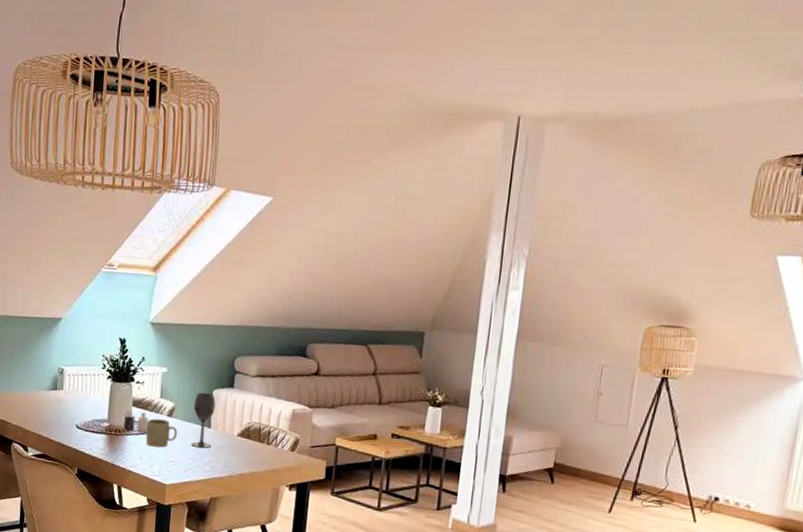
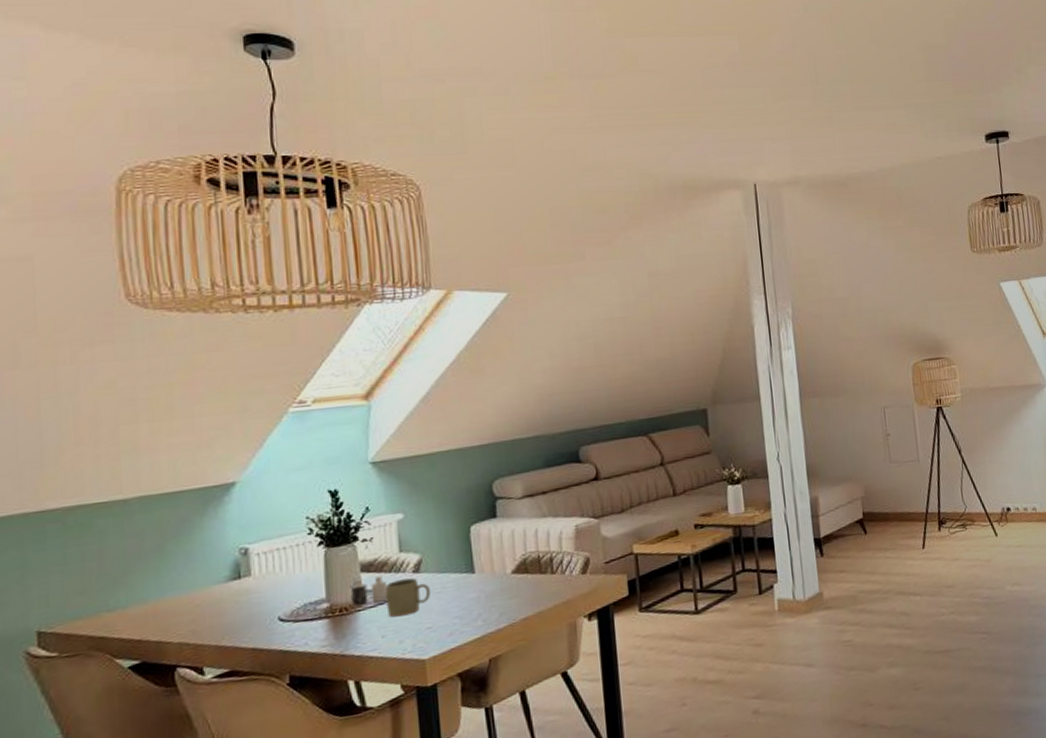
wine glass: present [191,392,216,448] -> none [446,531,479,602]

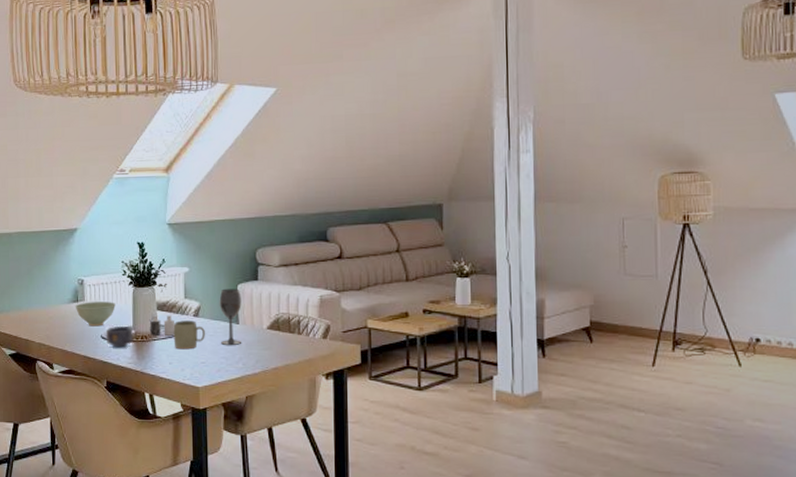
bowl: none [236,571,299,608] -> present [75,302,116,327]
mug: none [285,598,327,630] -> present [105,325,133,348]
wine glass: none [446,531,479,602] -> present [219,288,242,345]

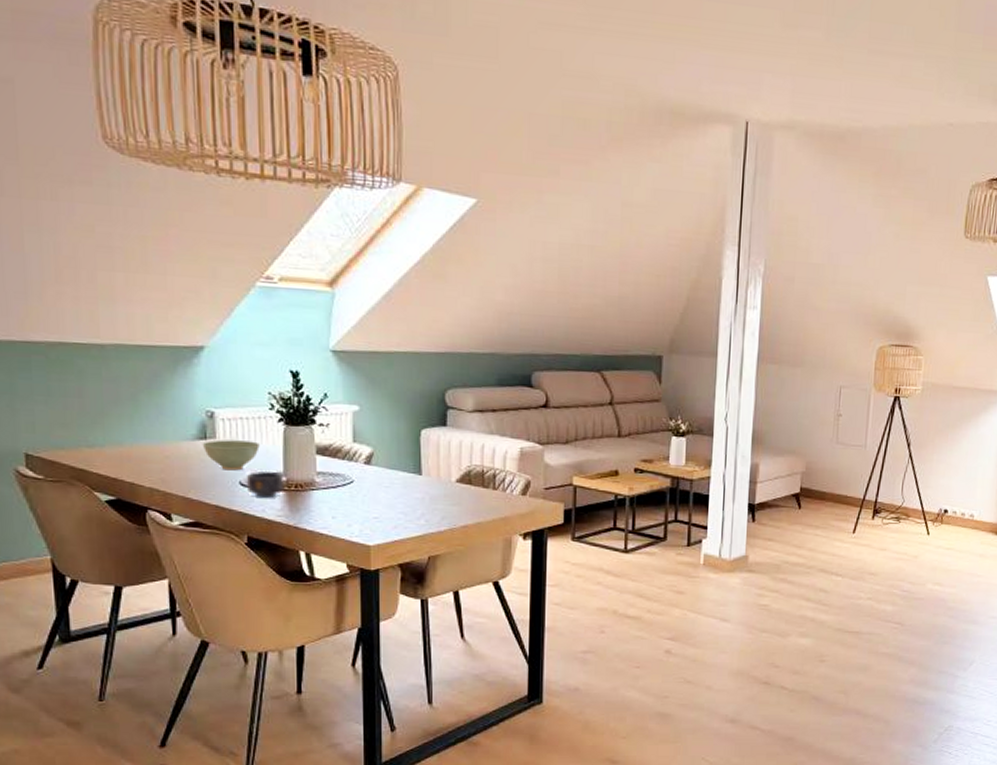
candle: present [150,314,174,336] -> none [307,459,339,485]
mug: present [173,320,205,350] -> none [337,468,379,502]
wine glass: present [219,288,242,345] -> none [397,433,426,499]

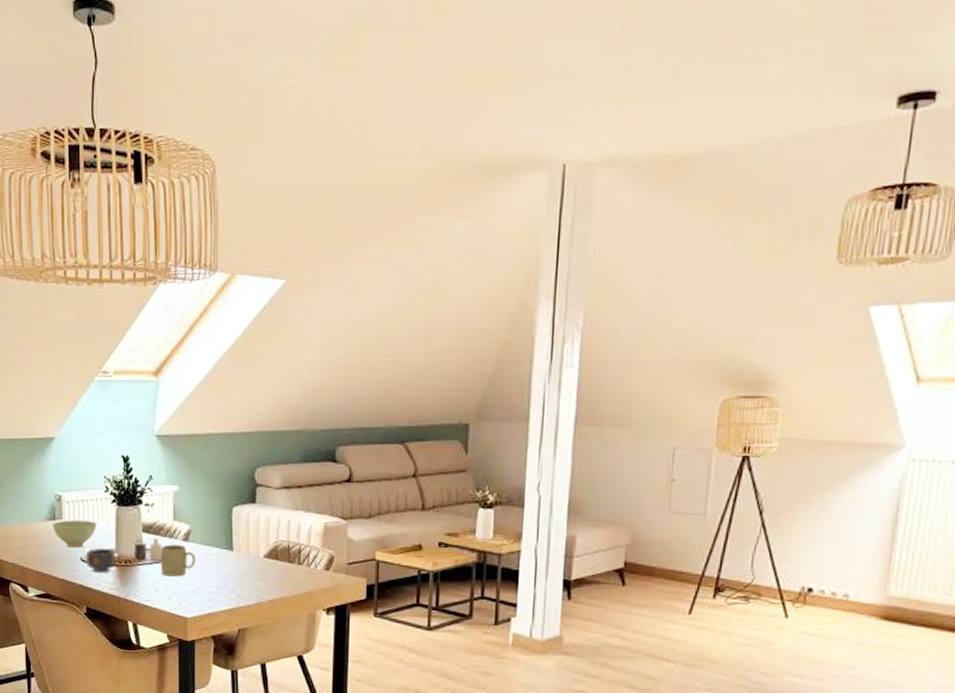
candle: none [307,459,339,485] -> present [135,536,161,561]
mug: none [337,468,379,502] -> present [160,544,195,577]

